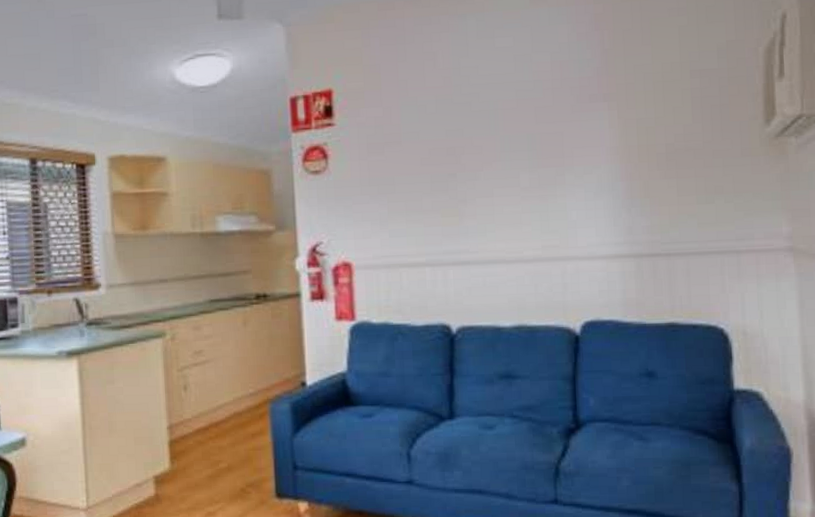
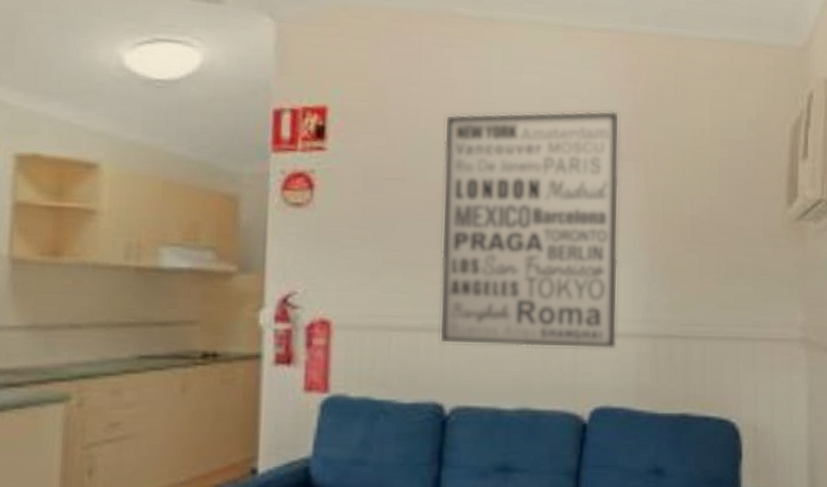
wall art: none [430,59,602,276] -> present [439,110,620,349]

